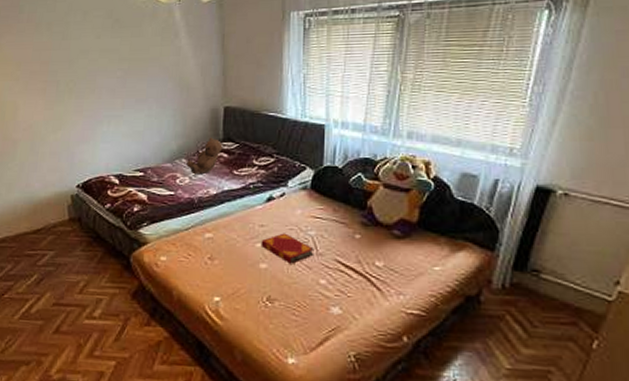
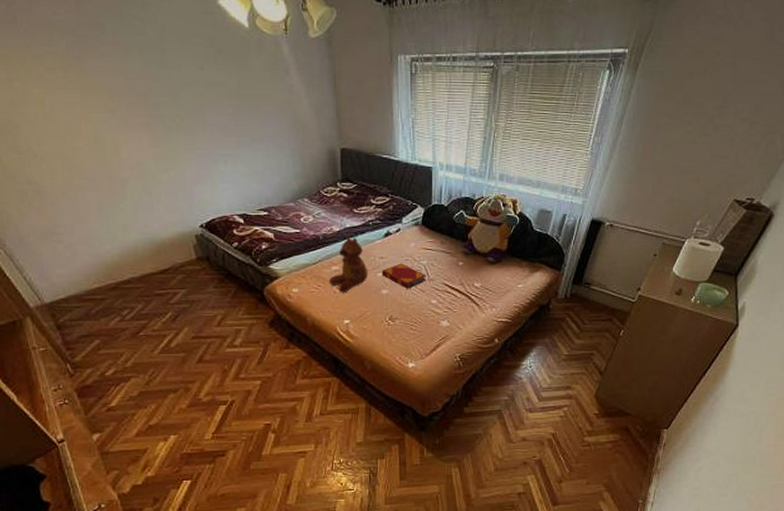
teddy bear: present [186,137,223,175] -> none [309,178,342,213]
teddy bear: none [201,197,246,265] -> present [329,233,368,293]

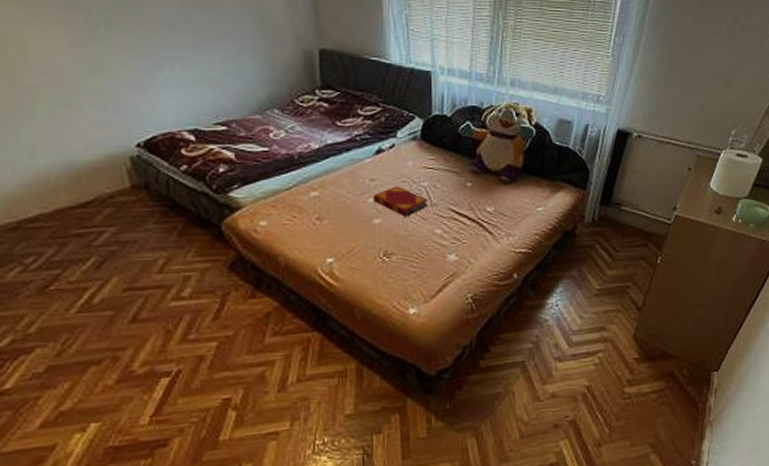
teddy bear: present [329,233,368,293] -> none [307,151,357,225]

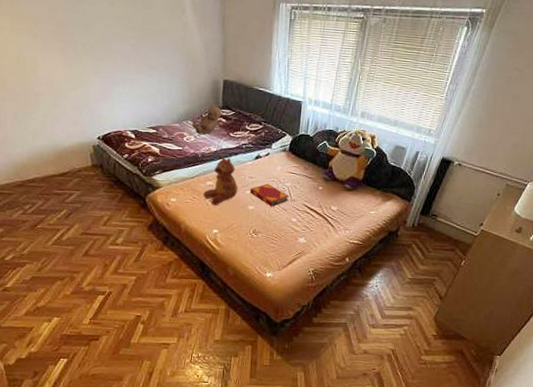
teddy bear: none [280,84,322,127] -> present [192,104,222,135]
teddy bear: none [307,151,357,225] -> present [203,154,238,206]

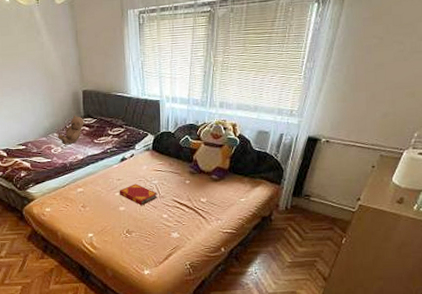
teddy bear: present [203,154,238,206] -> none [75,160,108,211]

